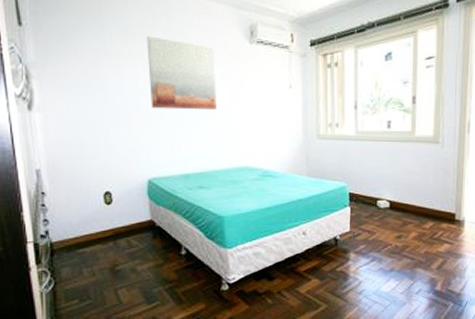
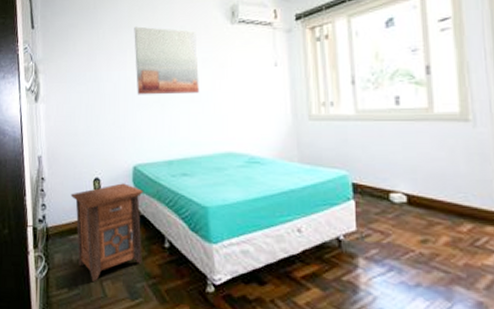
nightstand: none [78,196,159,292] -> present [70,183,143,283]

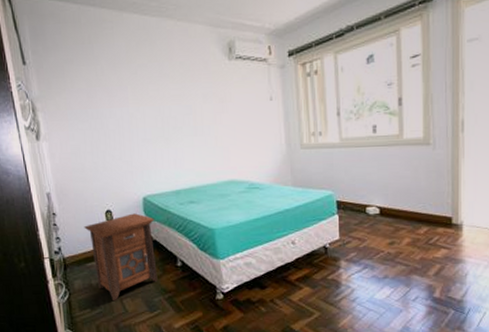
wall art: present [134,26,199,95] -> none [133,62,201,131]

